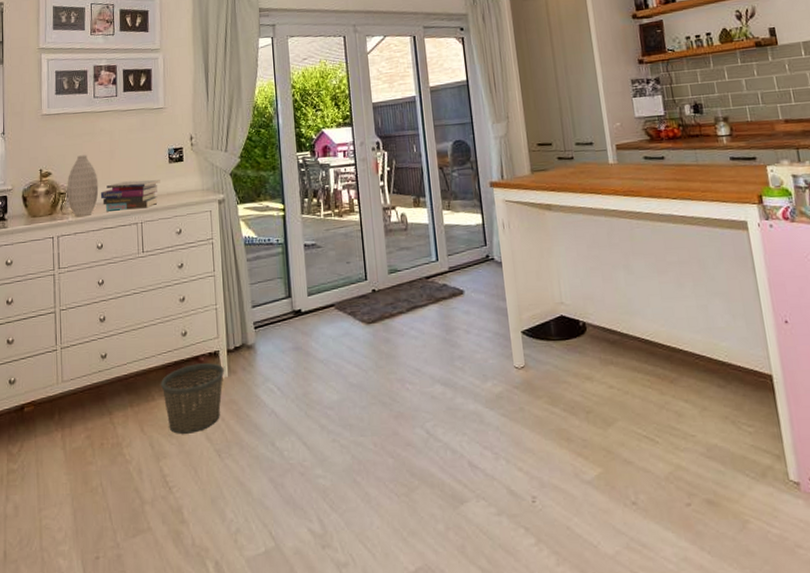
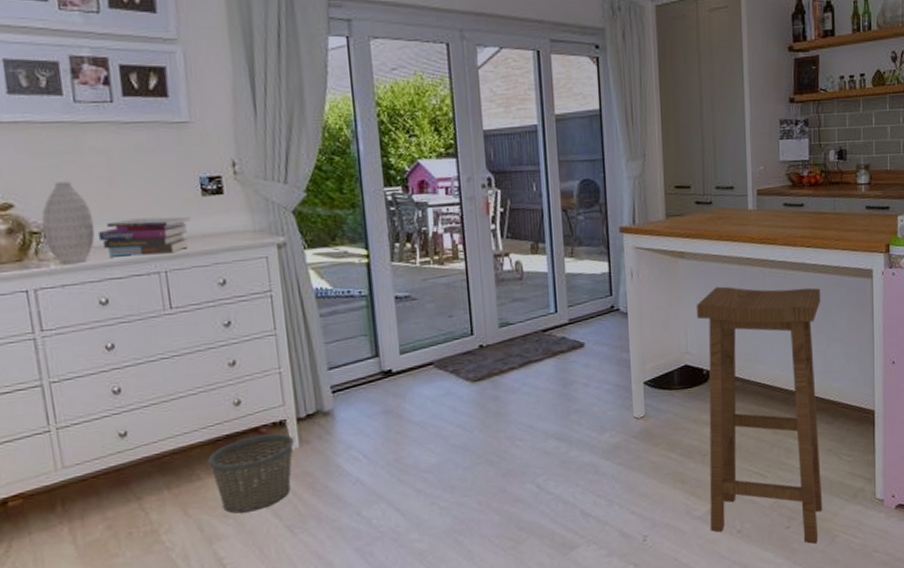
bar stool: none [567,237,727,528] -> present [697,286,823,544]

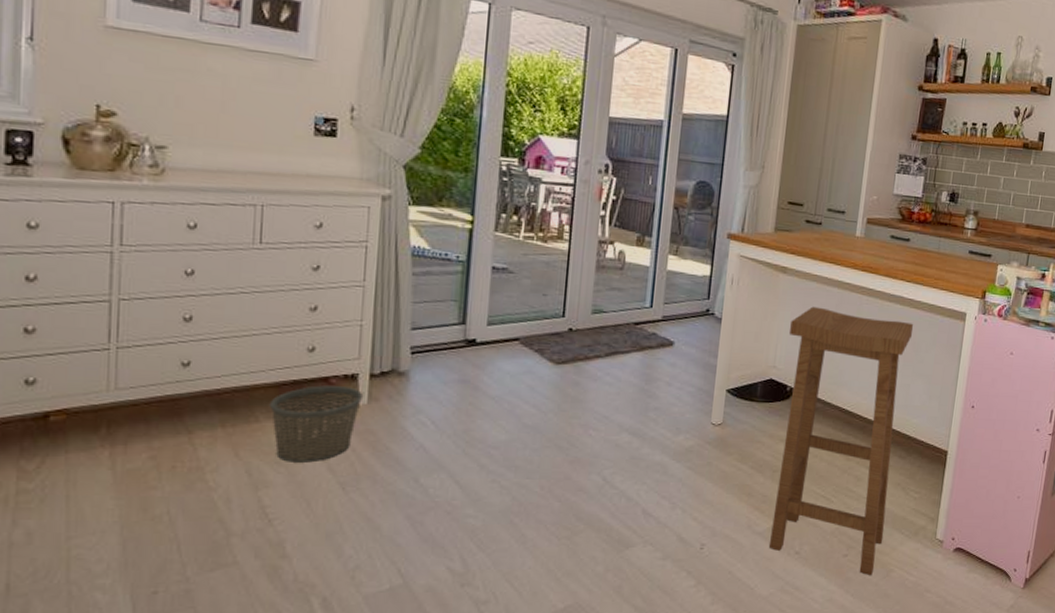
vase: present [41,181,95,265] -> none [142,97,198,184]
books: present [97,217,191,257] -> none [198,146,298,188]

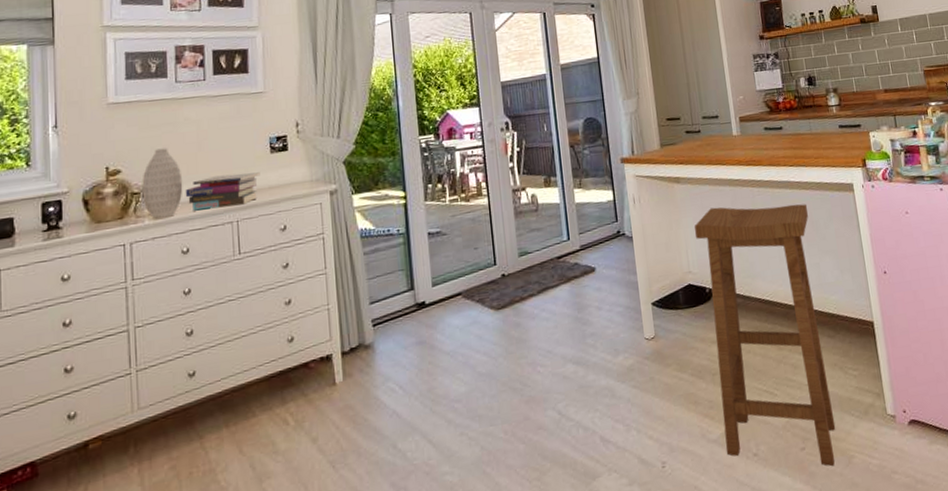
vase: none [142,97,198,184] -> present [142,147,183,220]
books: none [198,146,298,188] -> present [185,172,260,211]
basket: present [268,385,364,463] -> none [262,367,339,450]

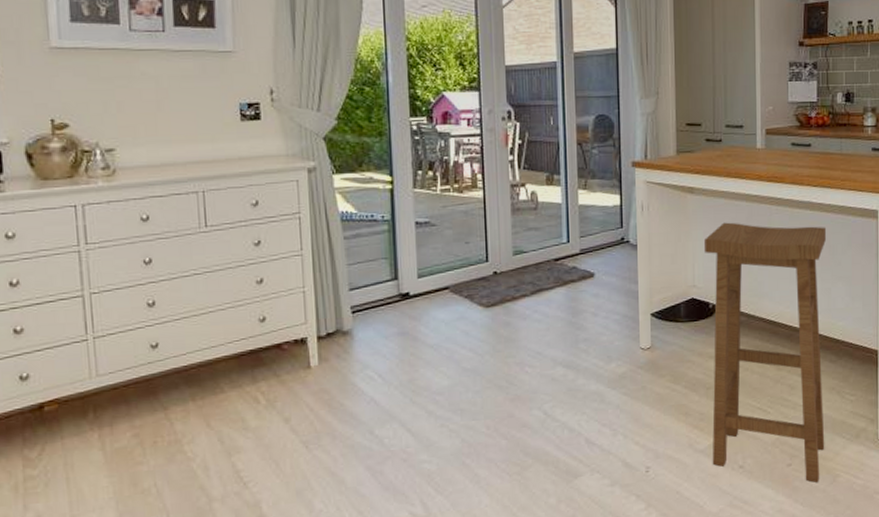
vase: present [142,147,183,220] -> none [93,104,141,183]
books: present [185,172,260,211] -> none [143,140,229,176]

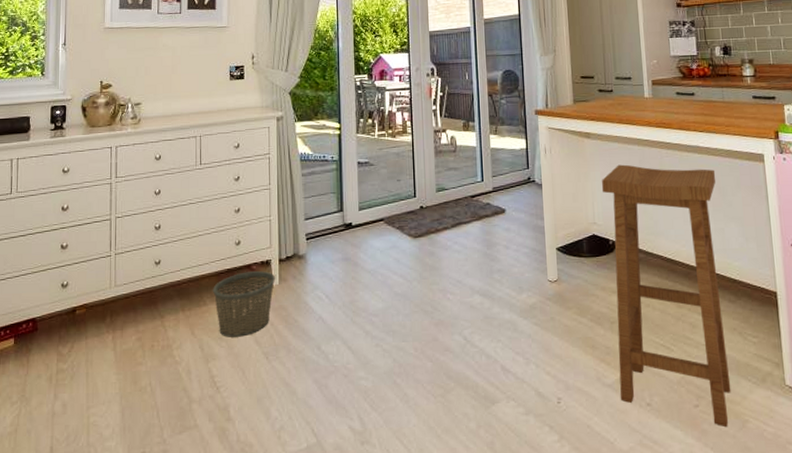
basket: none [231,350,315,427] -> present [212,271,276,337]

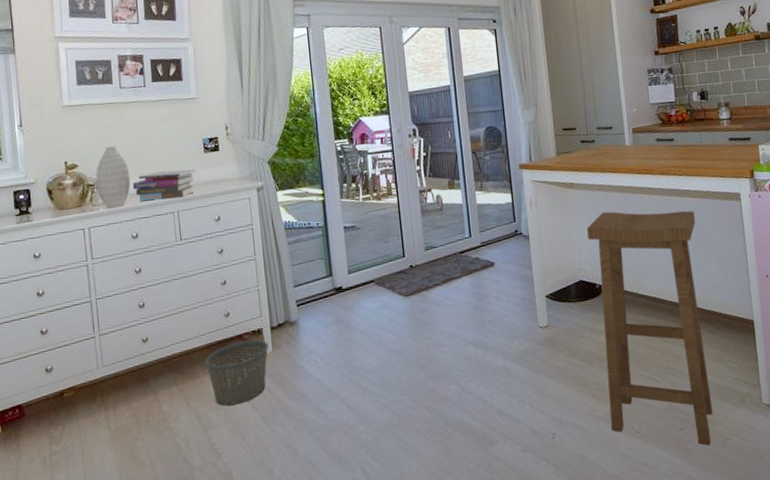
vase: none [127,68,159,129] -> present [95,146,131,209]
books: none [160,95,221,124] -> present [132,169,196,202]

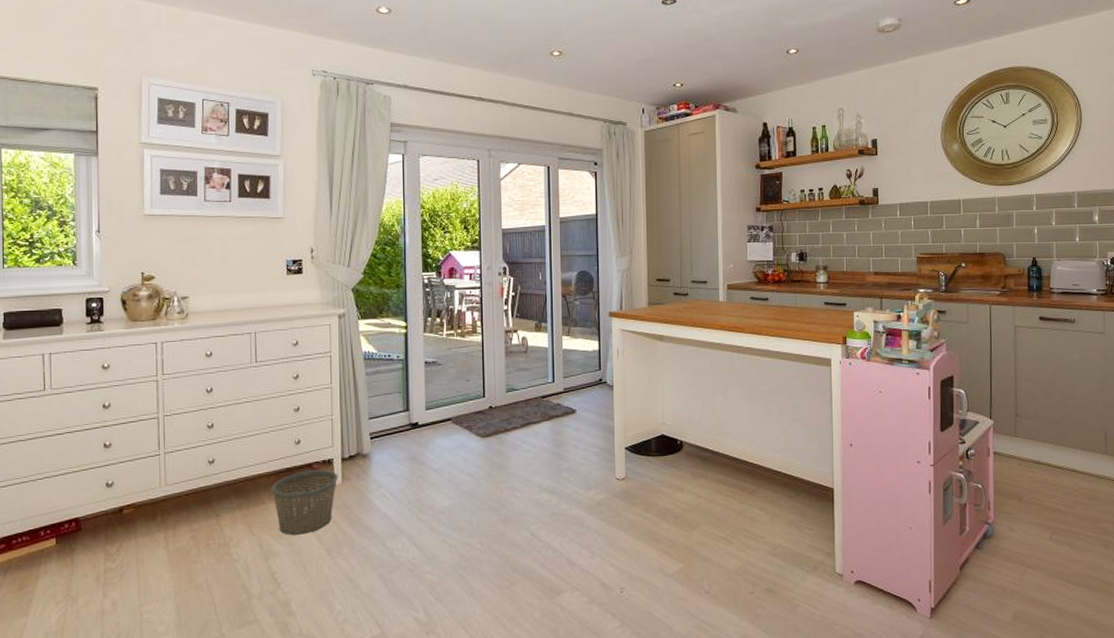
vase: present [95,146,131,209] -> none [172,260,208,324]
books: present [132,169,196,202] -> none [210,290,277,320]
bar stool: present [587,210,713,445] -> none [673,367,785,611]

